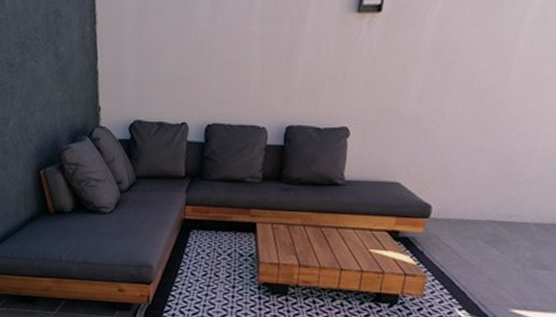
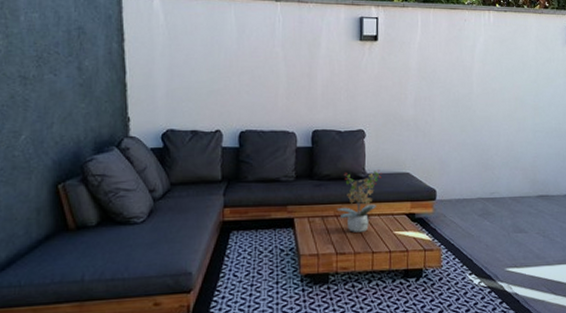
potted plant: none [304,176,365,246] -> present [336,170,383,232]

